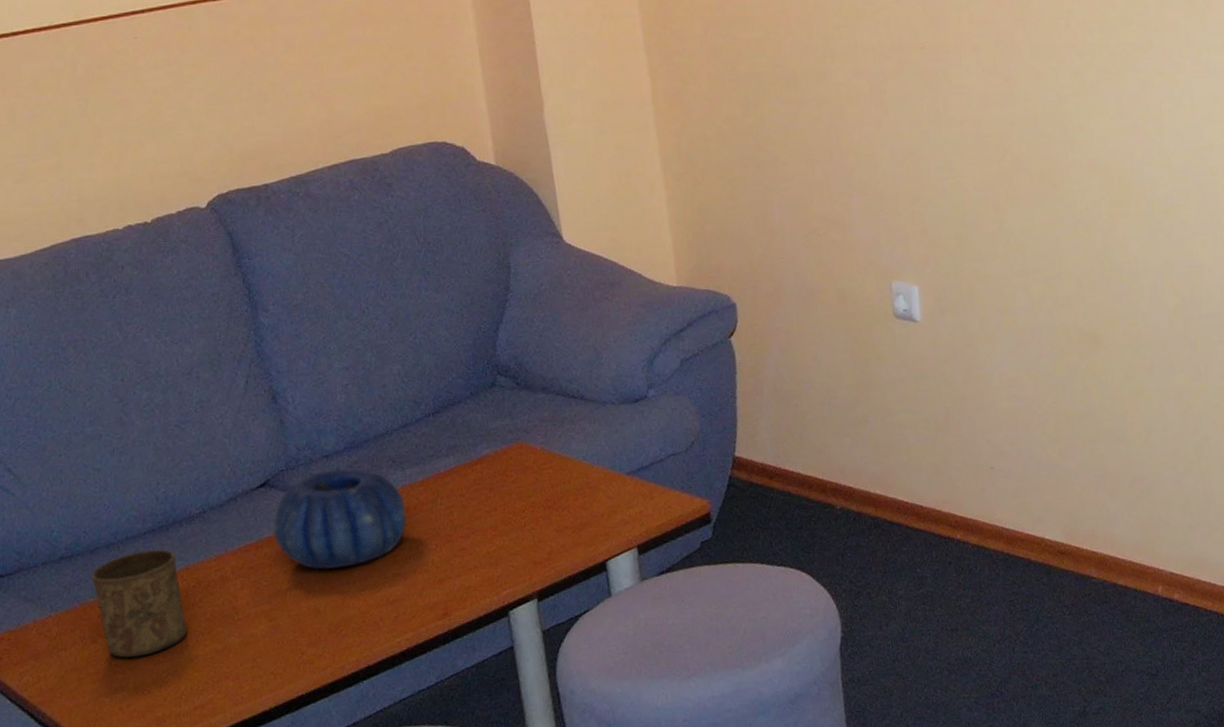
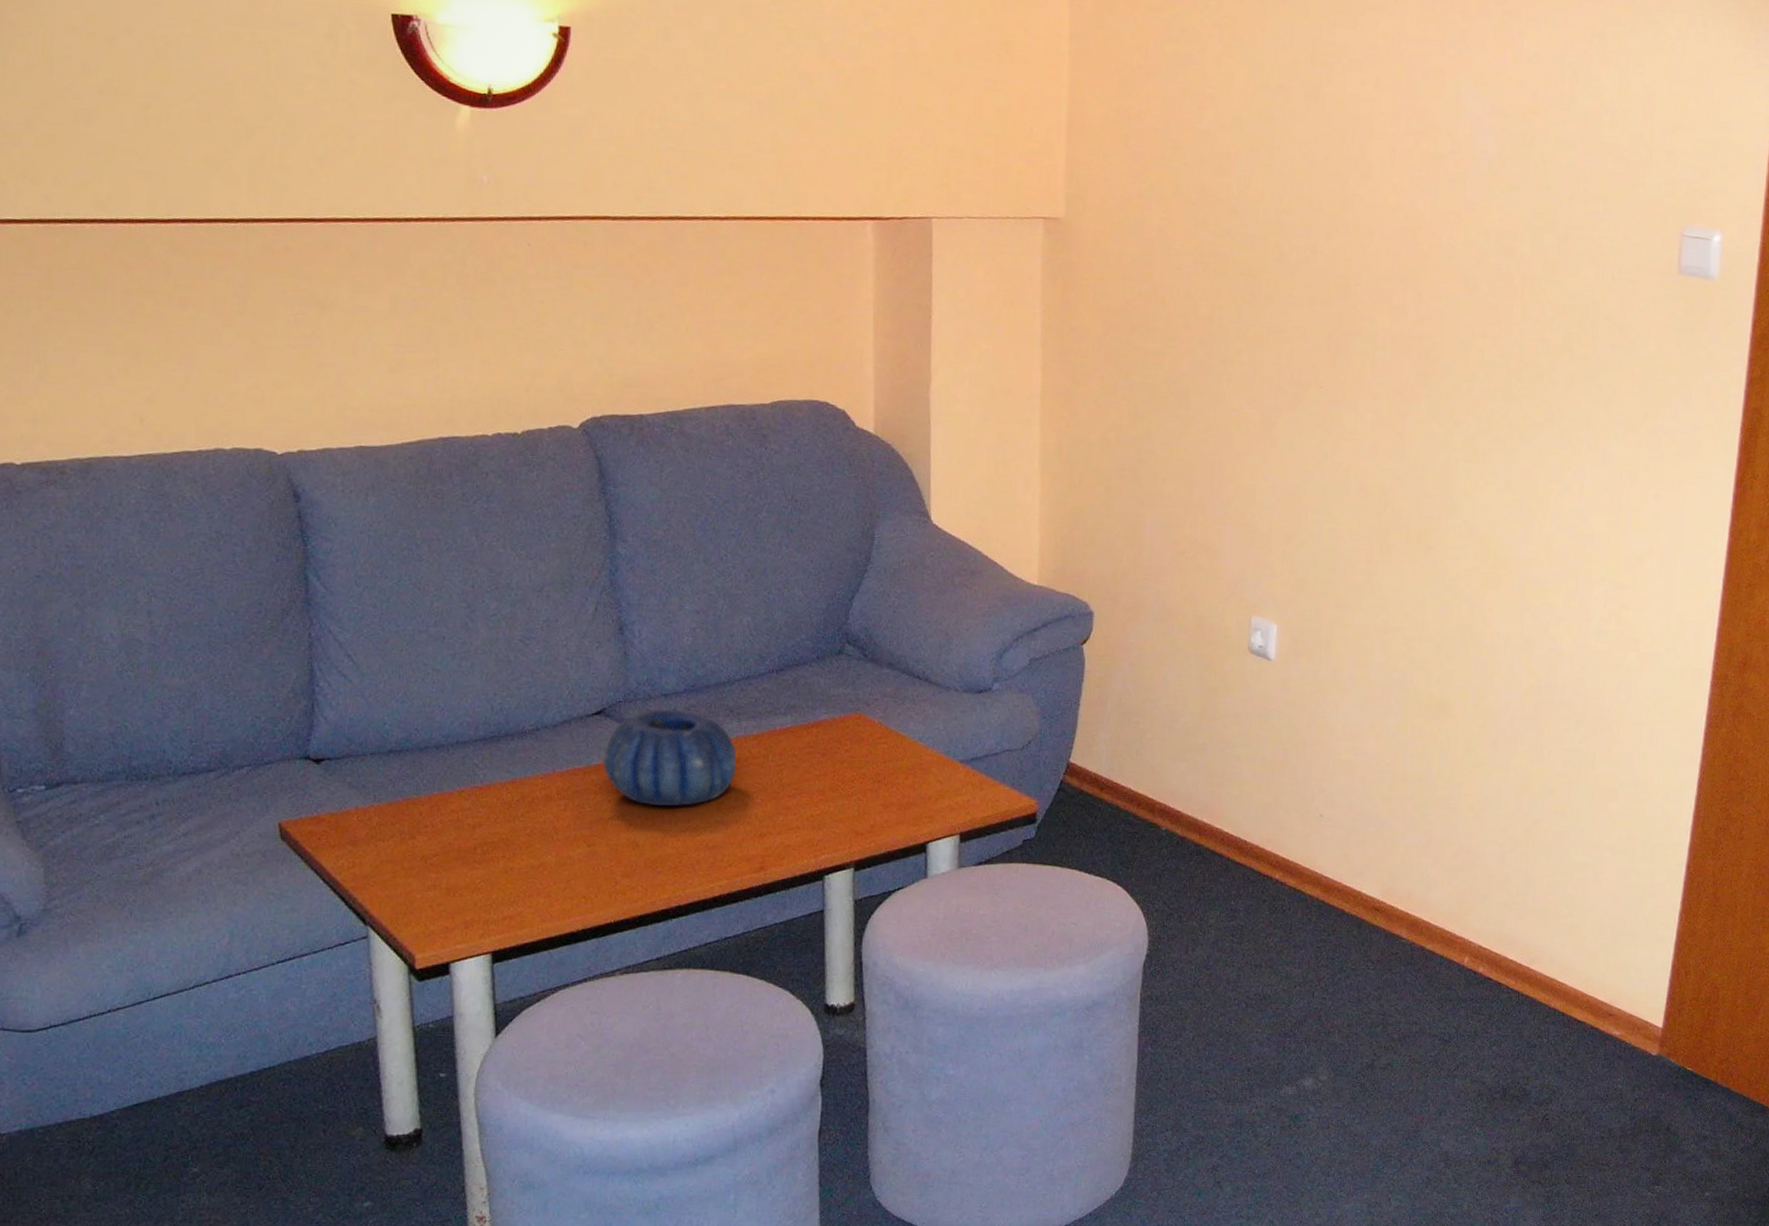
cup: present [91,548,187,658] -> none [418,757,506,860]

